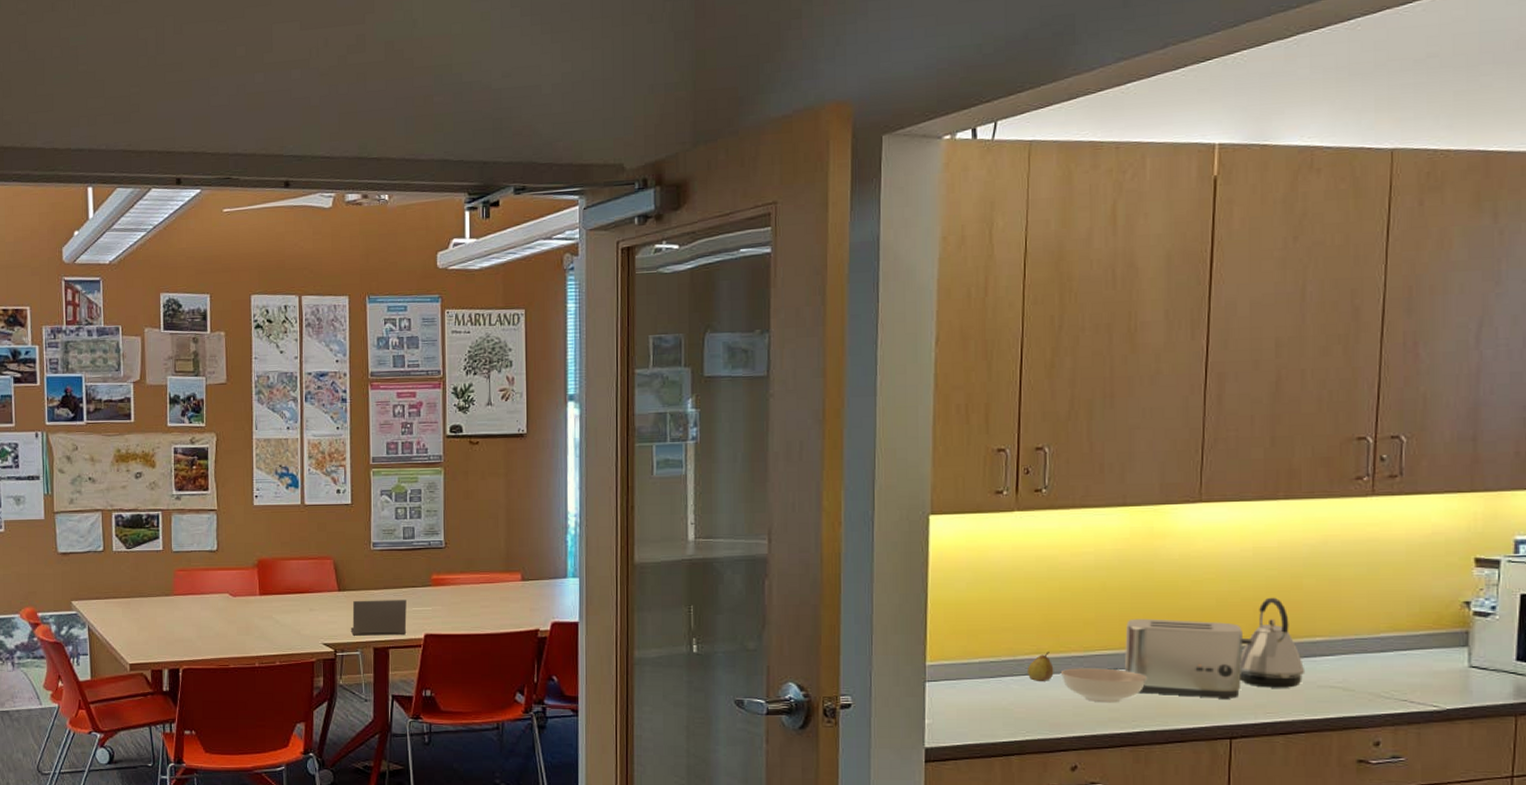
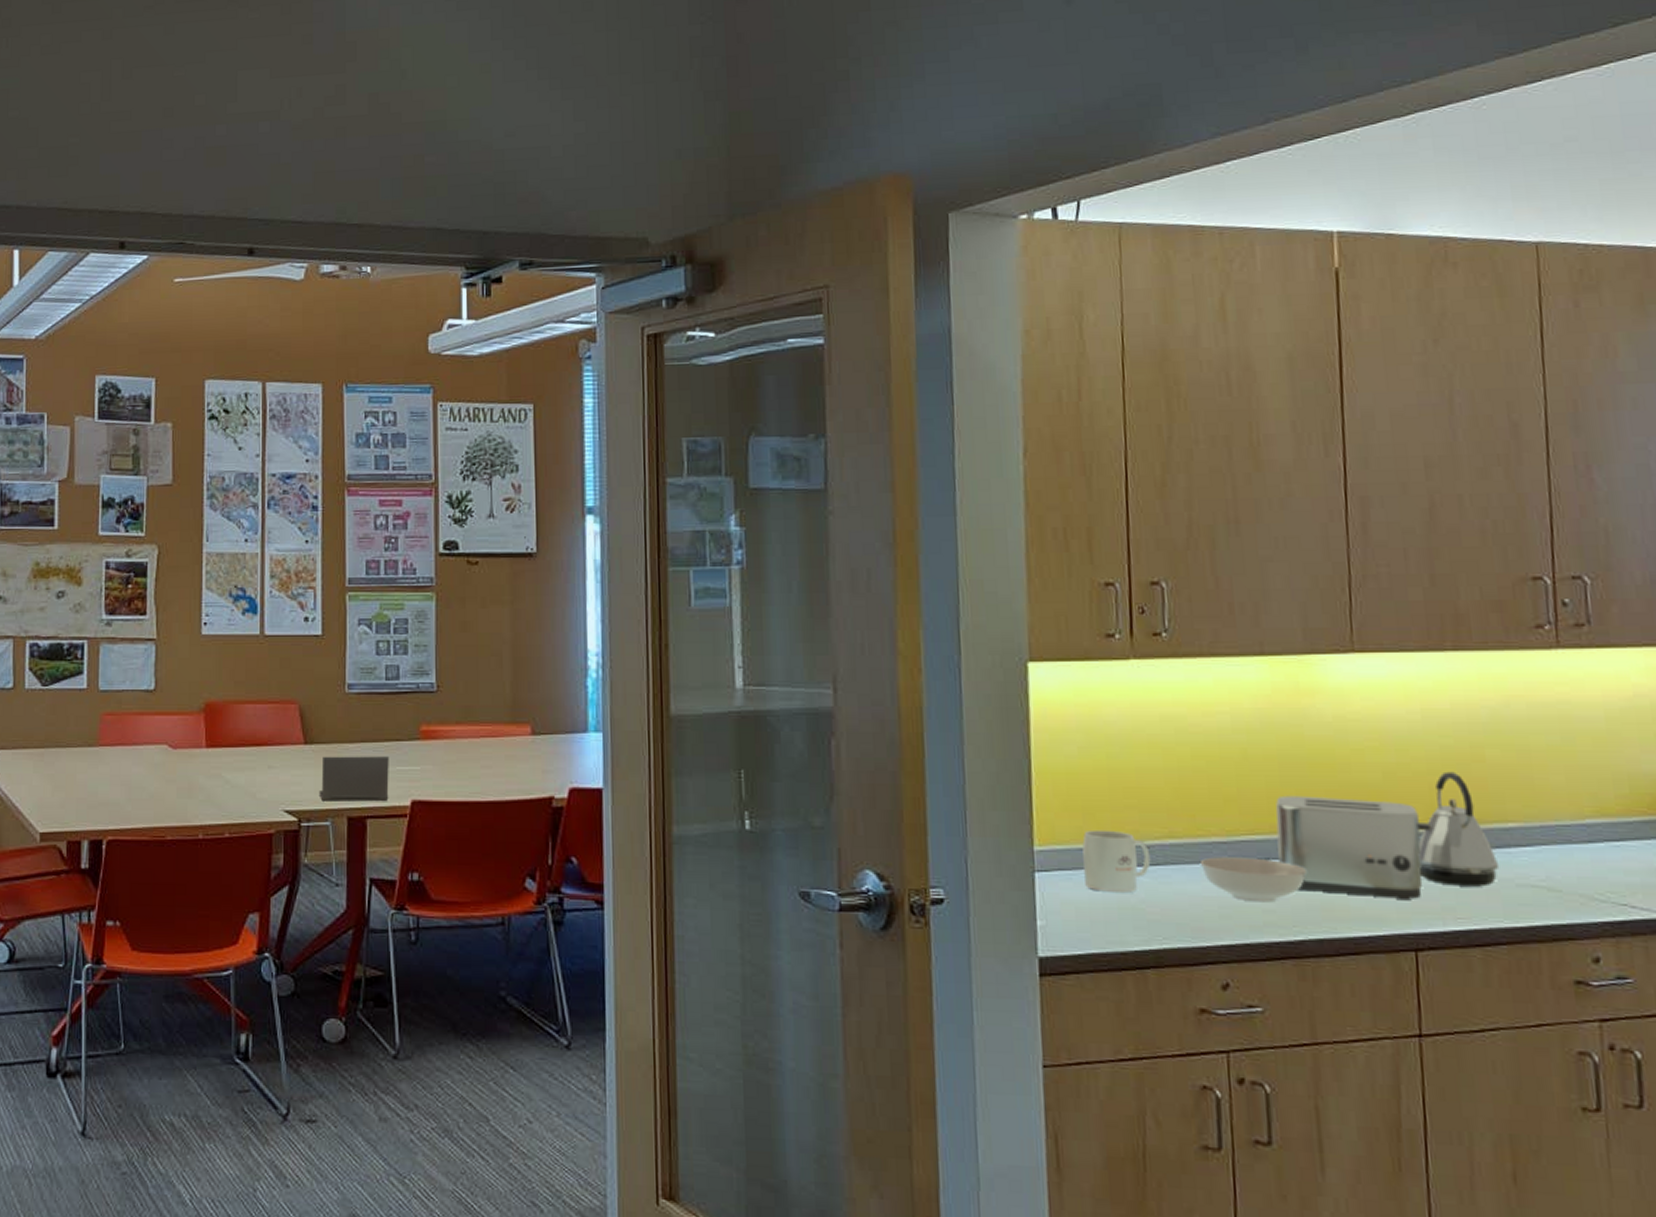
mug: none [966,648,1021,698] -> present [1082,829,1151,894]
fruit: present [1028,652,1054,681] -> none [1159,836,1192,873]

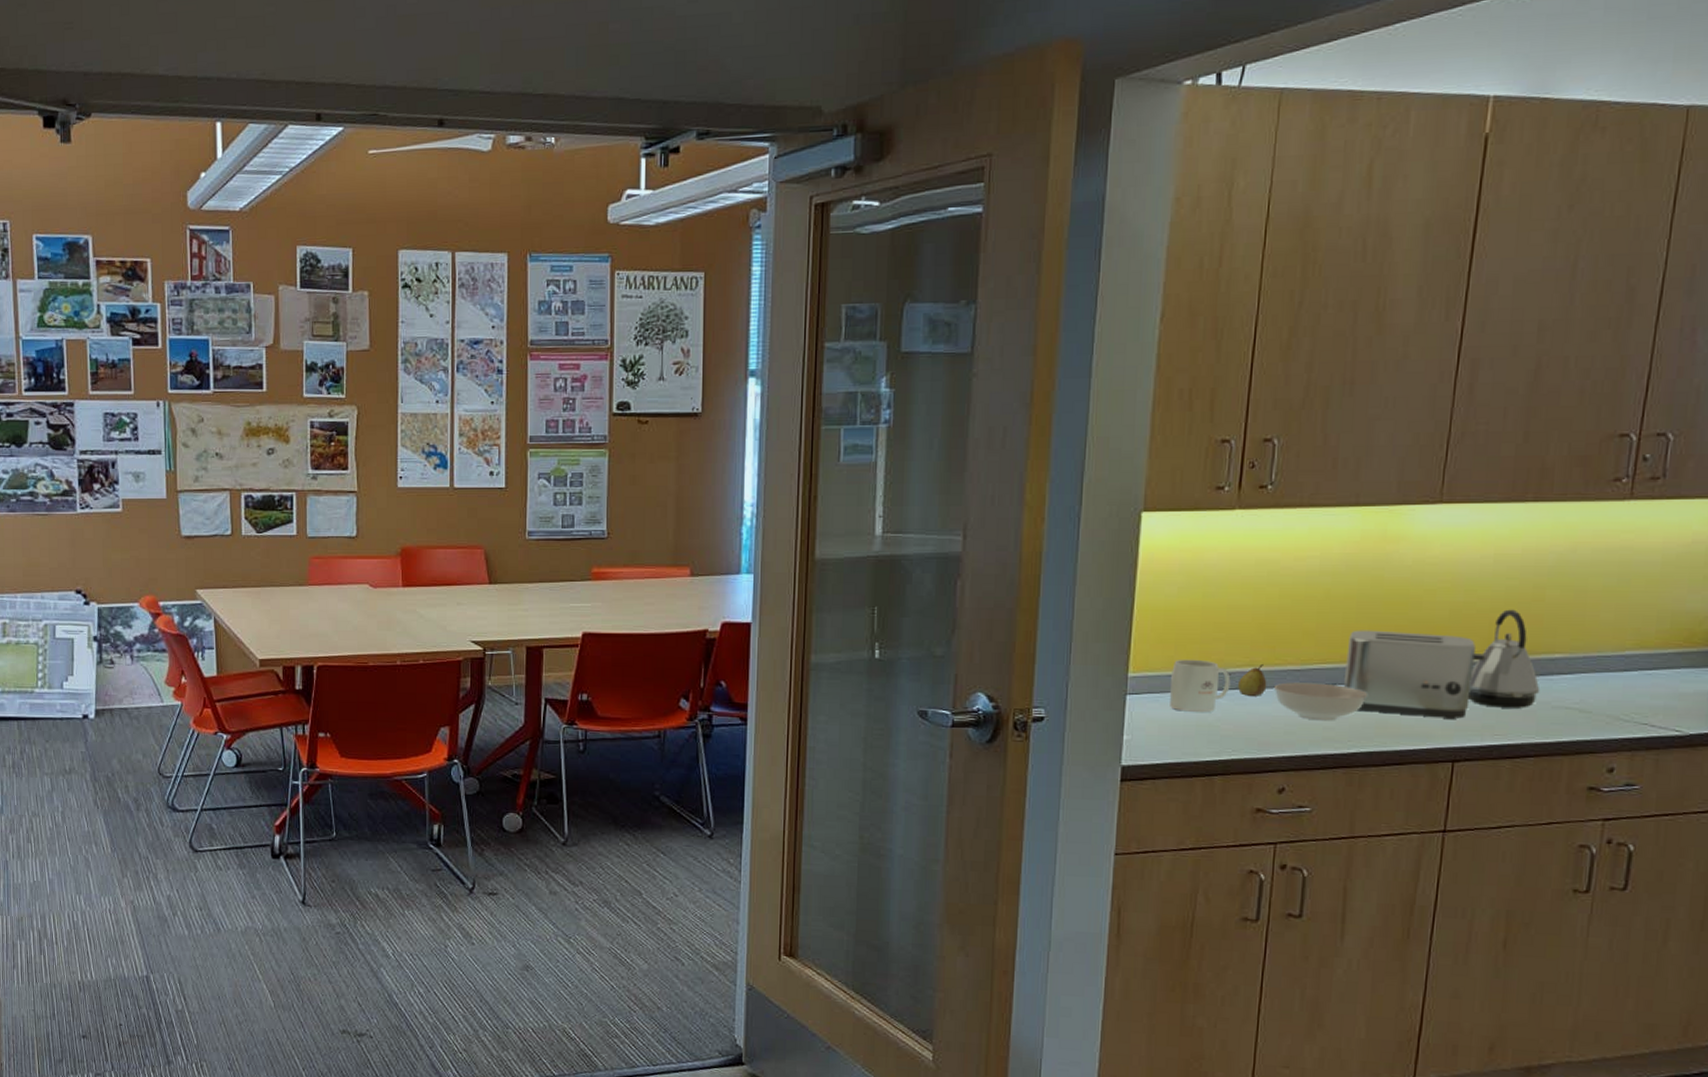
laptop computer: present [318,756,389,802] -> none [501,594,563,634]
fruit: none [1159,836,1192,873] -> present [1238,664,1267,696]

